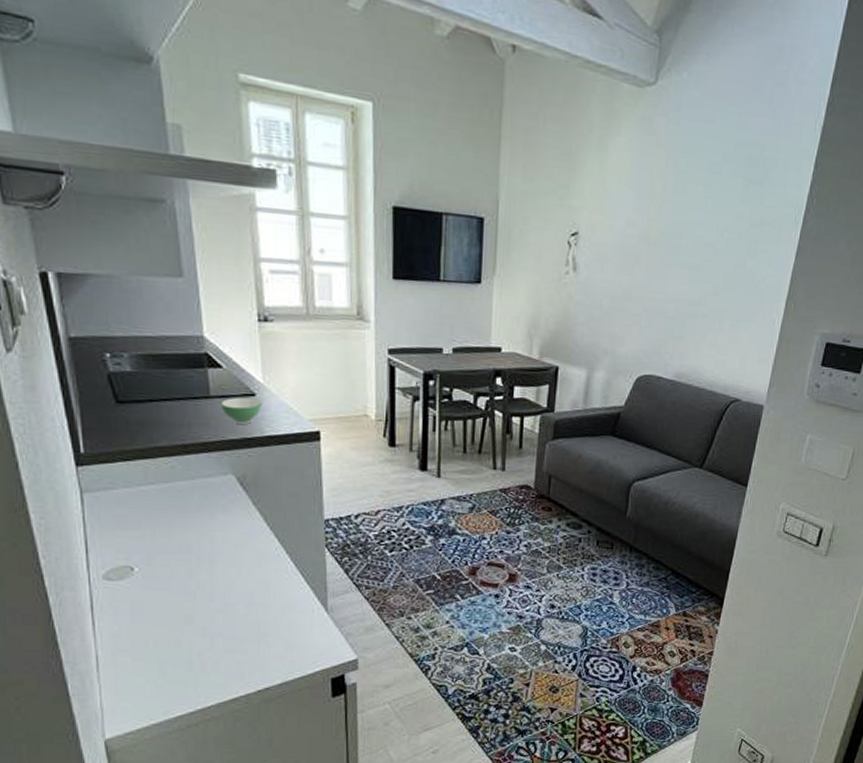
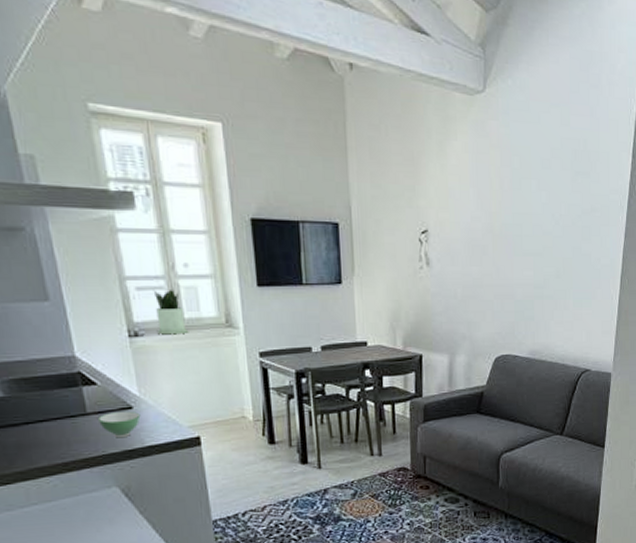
planter: none [286,274,319,324] -> present [153,289,189,335]

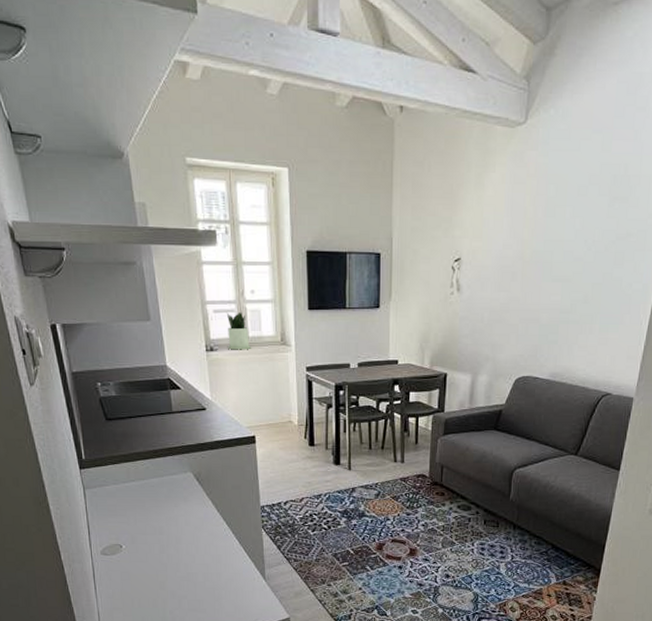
bowl: present [97,410,141,438] -> none [179,411,211,433]

